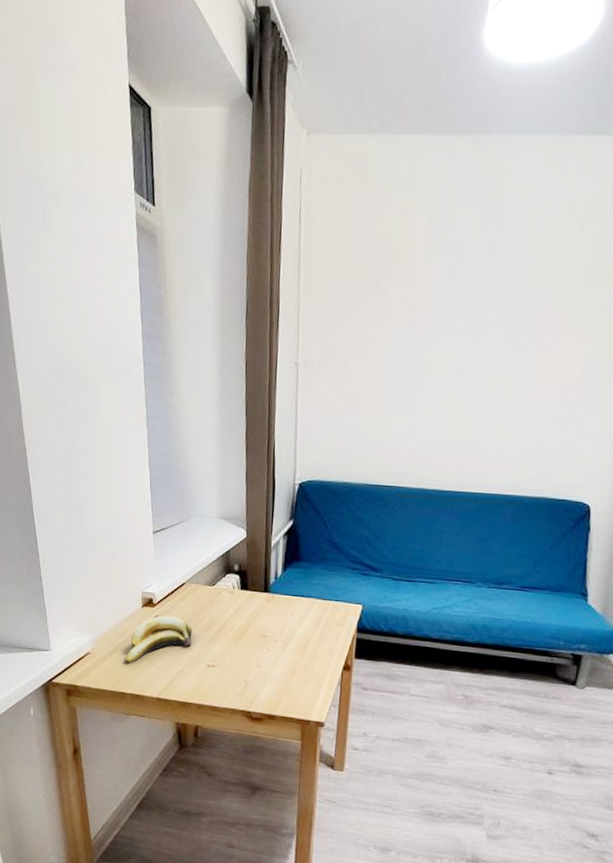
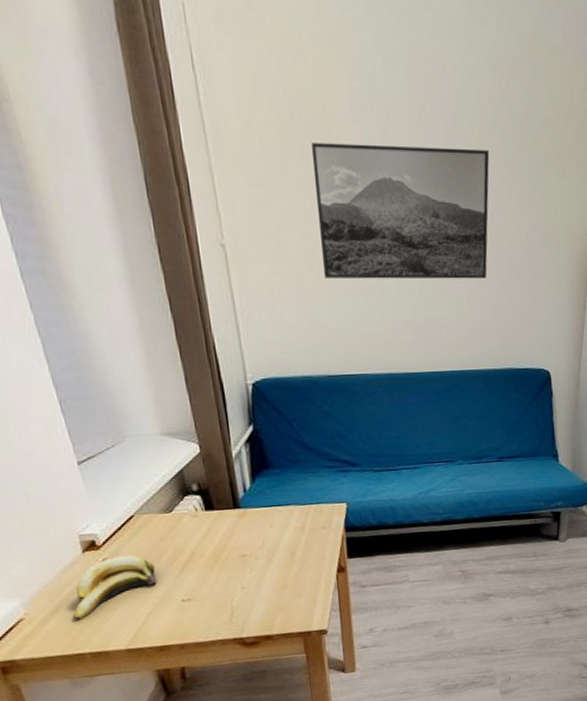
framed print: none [377,278,555,407] -> present [310,143,490,279]

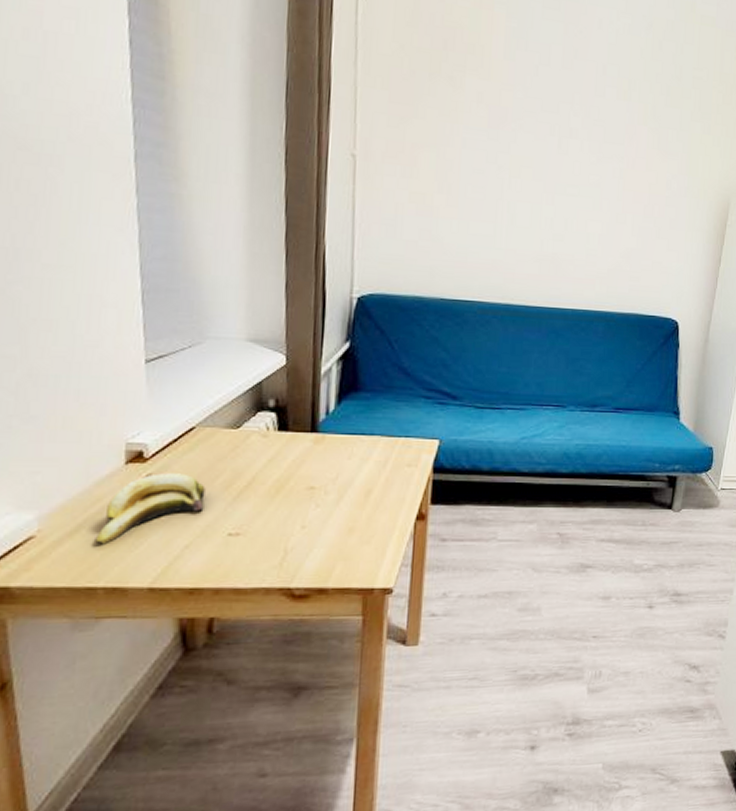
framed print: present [310,143,490,279] -> none [453,71,637,220]

